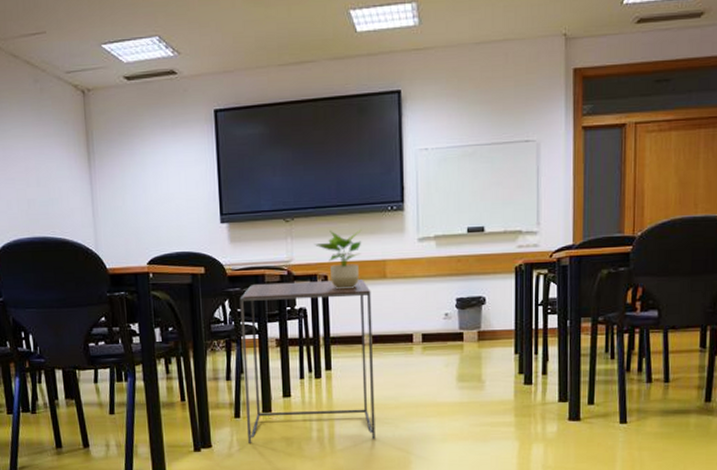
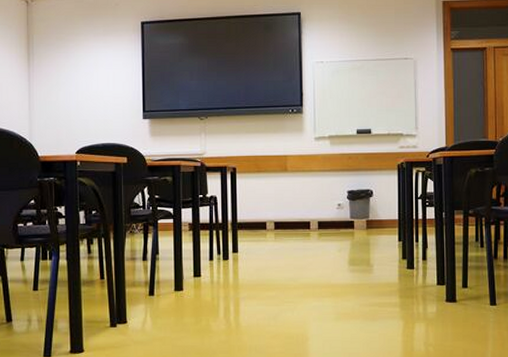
side table: present [239,280,375,443] -> none [157,172,276,320]
potted plant: present [315,230,362,290] -> none [225,128,267,181]

